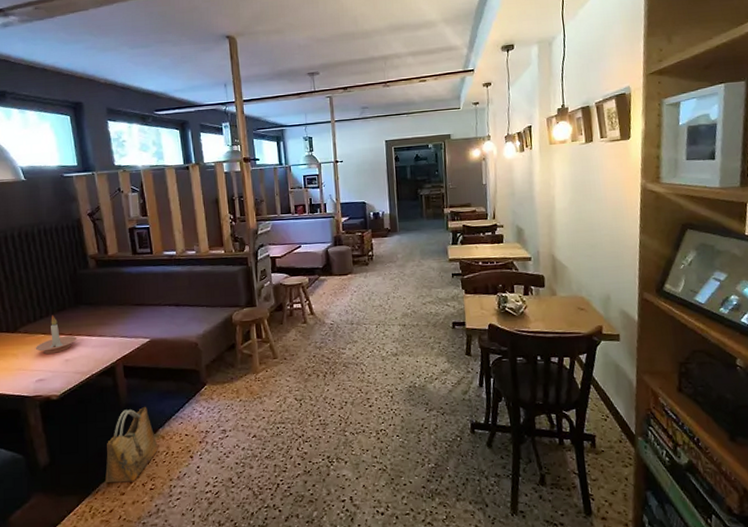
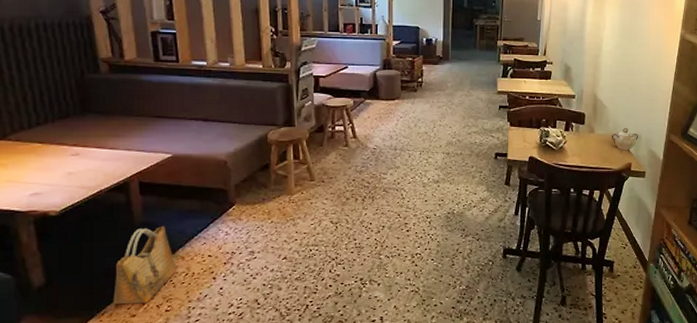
candle holder: present [35,315,78,355] -> none [29,122,84,166]
sugar bowl: none [575,287,608,313] -> present [611,127,639,151]

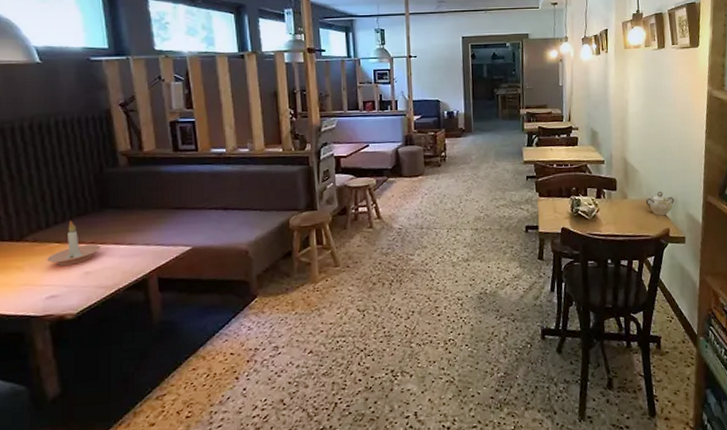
candle holder: none [29,122,84,166] -> present [46,220,102,267]
grocery bag: present [113,225,177,305] -> none [131,323,197,414]

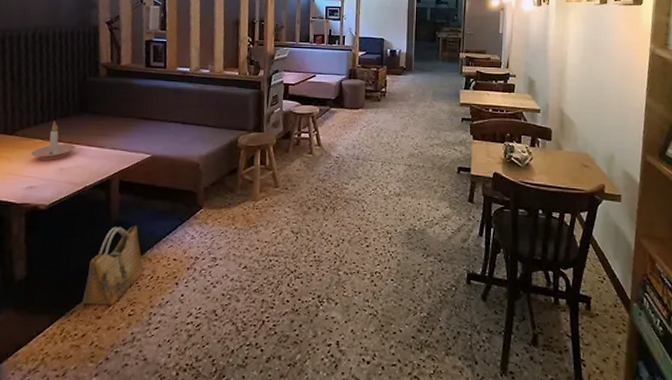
grocery bag: none [131,323,197,414] -> present [82,225,144,306]
sugar bowl: present [645,191,675,216] -> none [580,145,612,171]

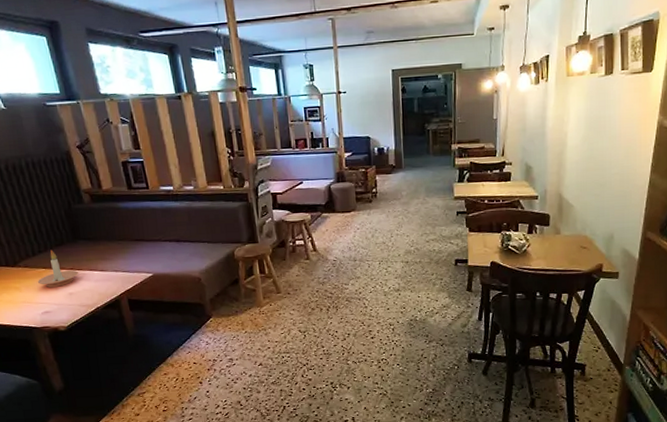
grocery bag: present [82,225,144,306] -> none [118,337,168,406]

